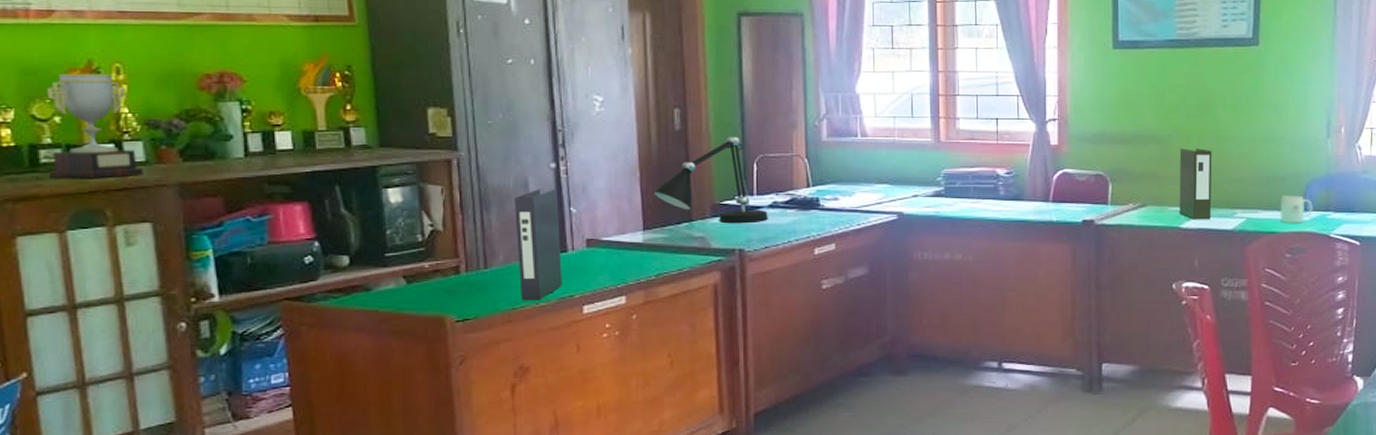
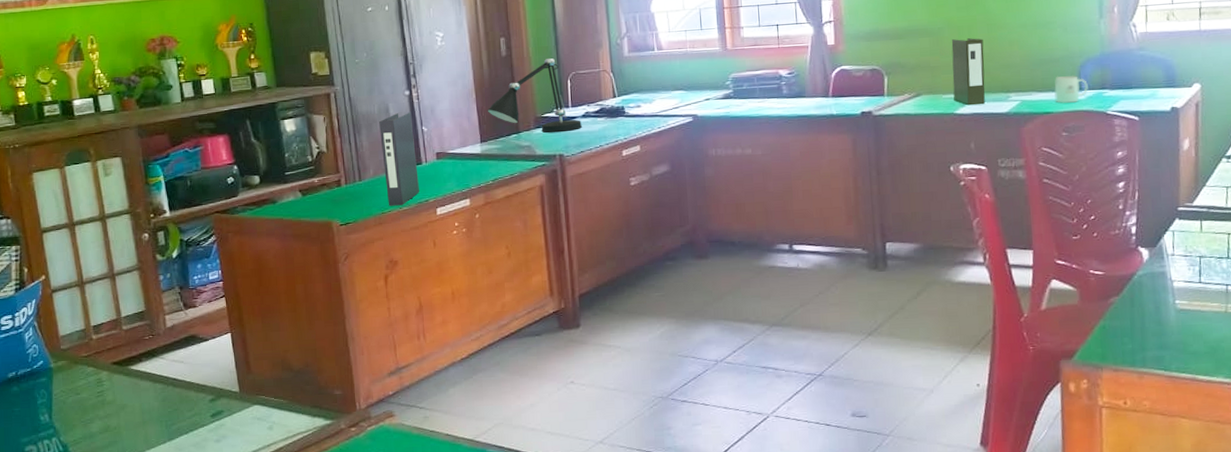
trophy: present [47,73,144,179] -> none [46,44,114,127]

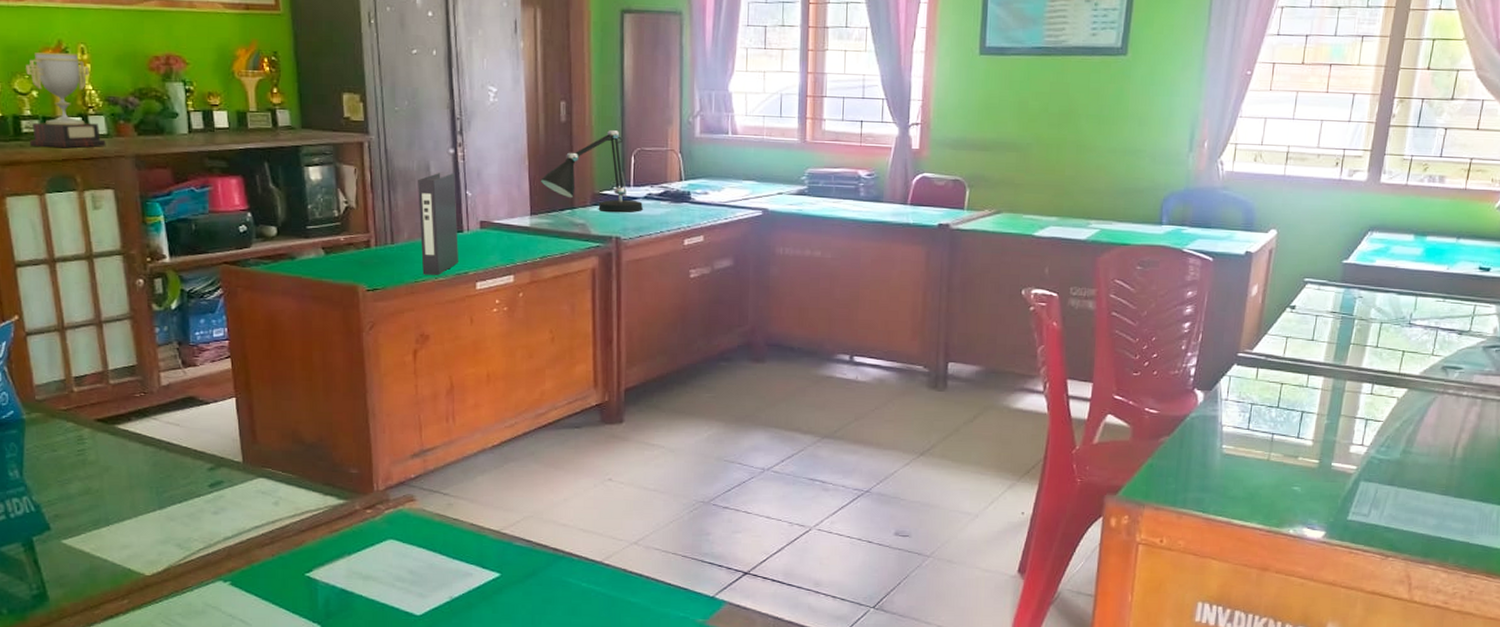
trophy: none [46,44,114,127] -> present [26,52,106,149]
binder: present [951,38,985,106] -> none [1034,157,1071,229]
mug: present [1054,76,1088,104] -> none [1134,207,1168,237]

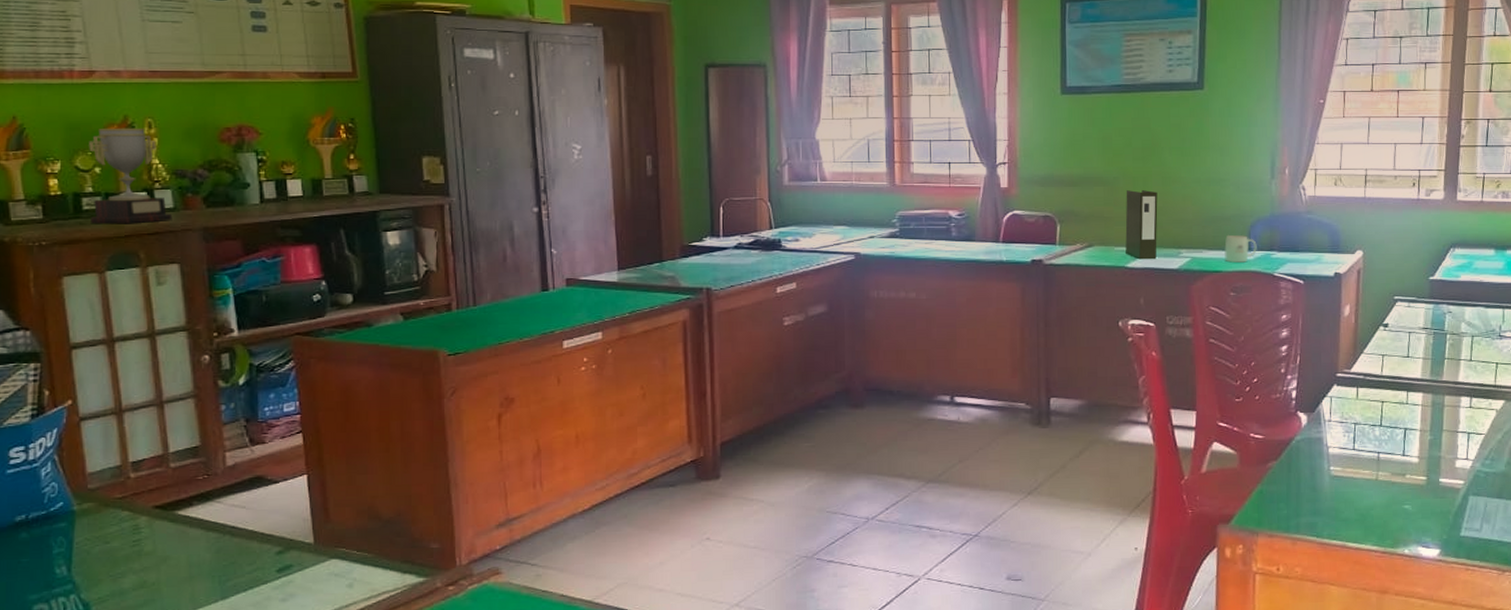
binder: present [418,173,458,276] -> none [501,232,544,336]
desk lamp: present [540,130,643,213] -> none [627,182,733,264]
binder: none [1034,157,1071,229] -> present [1125,190,1158,260]
mug: none [1134,207,1168,237] -> present [1224,234,1257,263]

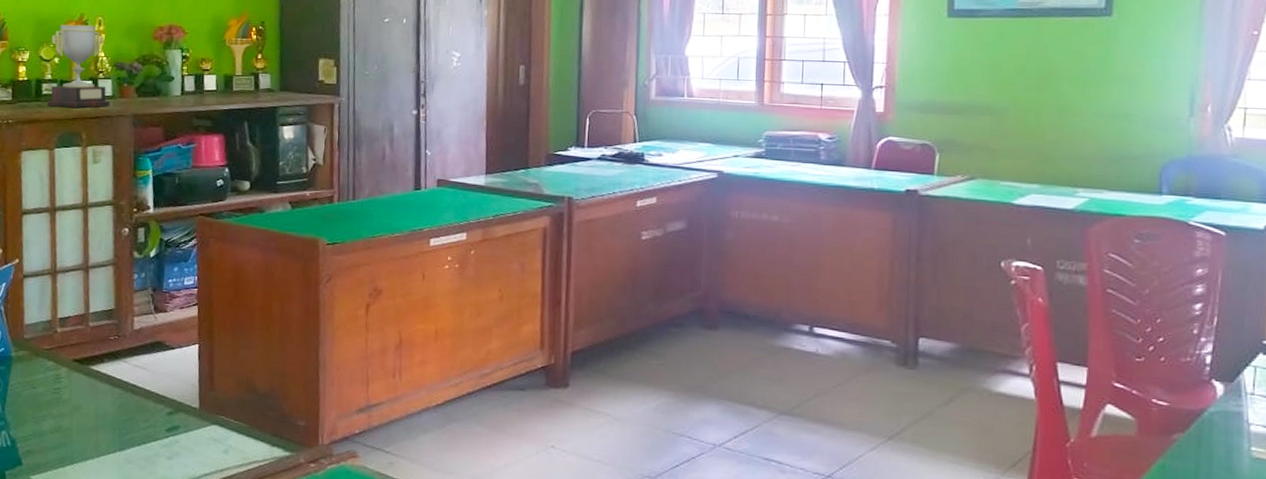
binder: present [1125,190,1158,260] -> none [1012,121,1052,198]
mug: present [1224,234,1257,263] -> none [1129,175,1169,207]

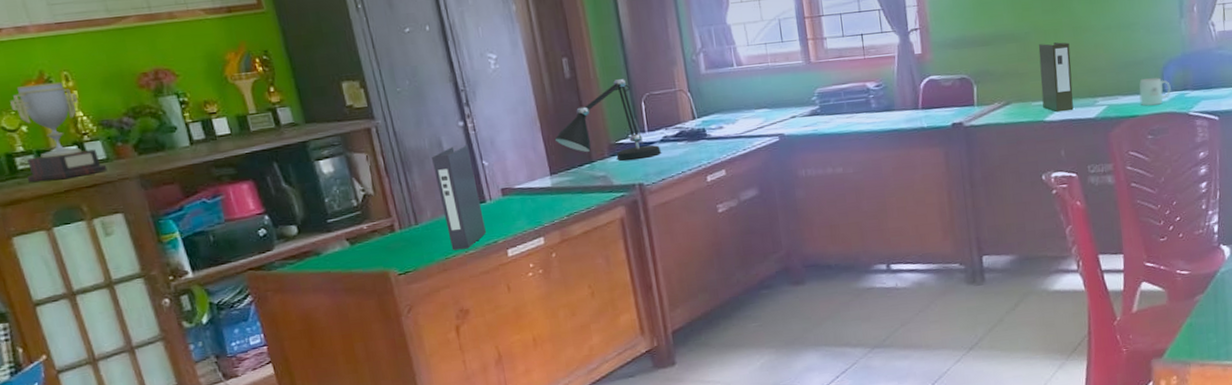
binder: none [380,133,417,231] -> present [432,145,486,251]
desk lamp: none [496,93,596,174] -> present [554,79,661,162]
binder: none [1012,121,1052,198] -> present [1038,42,1074,113]
mug: none [1129,175,1169,207] -> present [1139,77,1171,107]

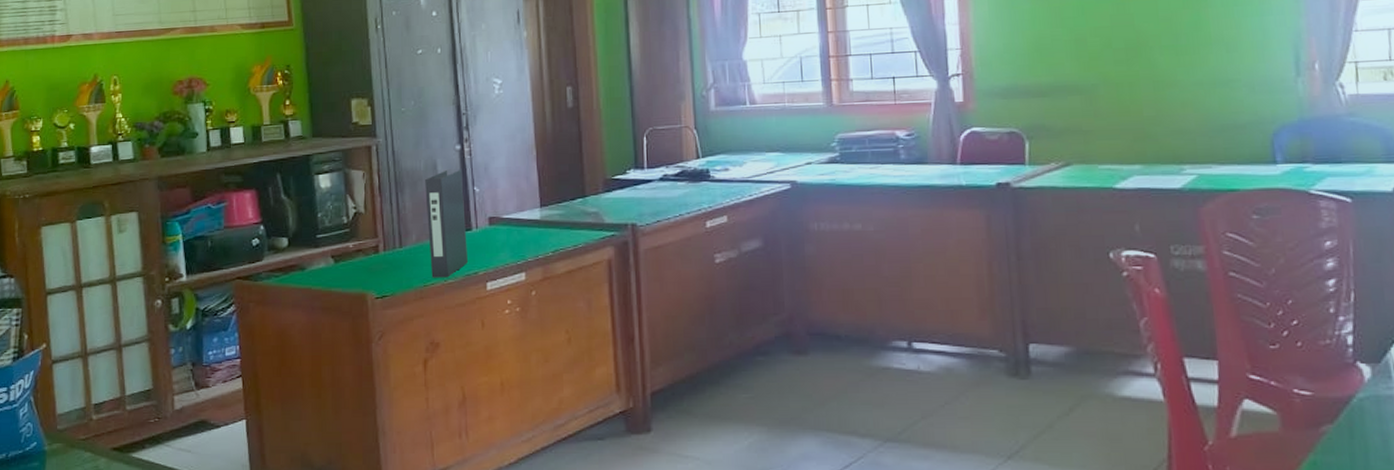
trophy: present [10,81,108,182] -> none [65,84,132,176]
desk lamp: present [554,79,661,162] -> none [549,111,659,199]
binder: present [1038,42,1074,113] -> none [1108,97,1153,179]
mug: present [1139,77,1171,107] -> none [1240,145,1284,179]

